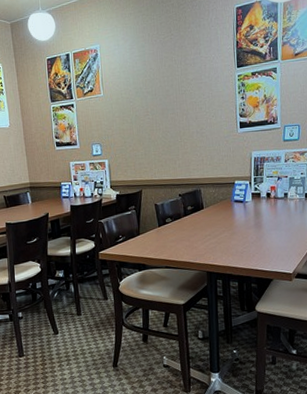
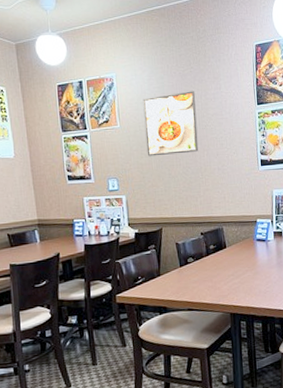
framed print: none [125,57,178,122] -> present [143,91,199,157]

